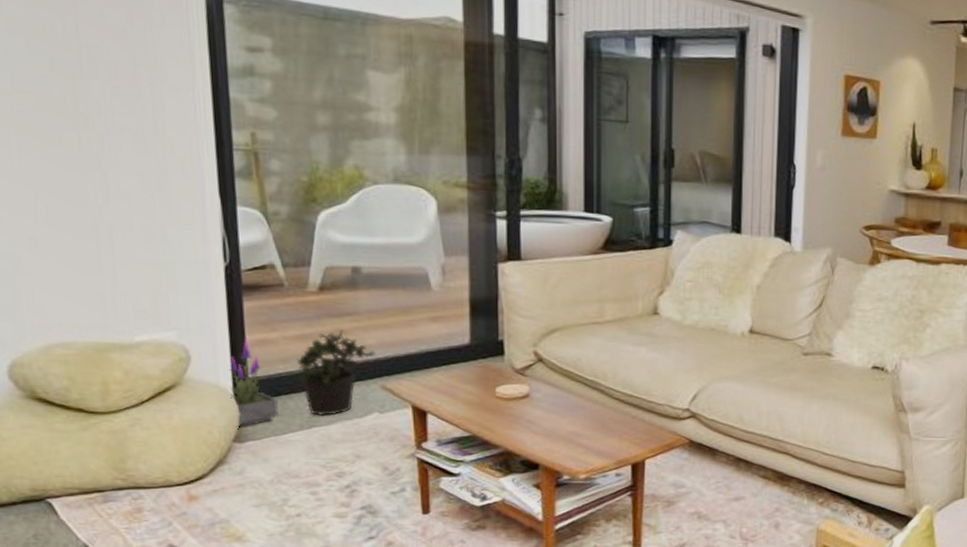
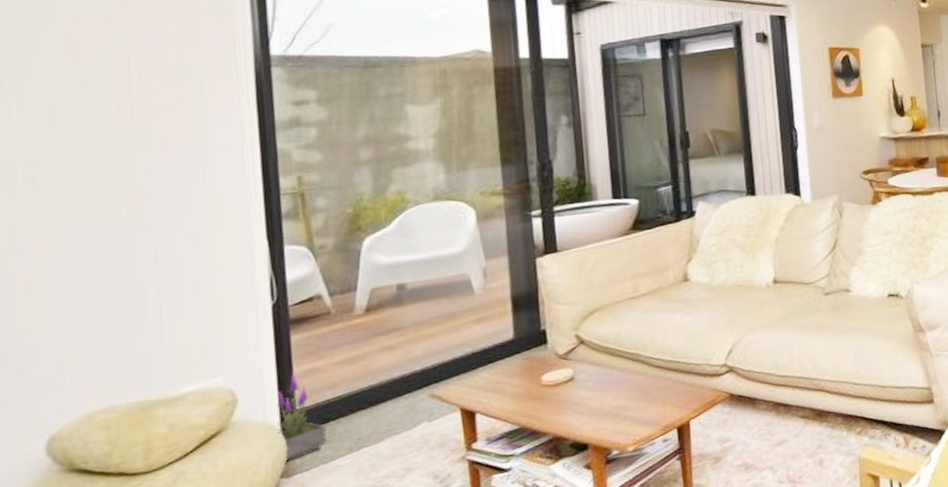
potted plant: present [296,329,375,416] -> none [344,346,422,436]

